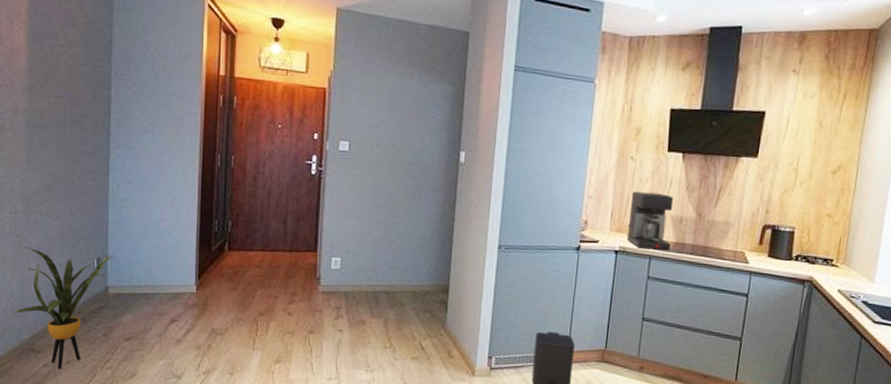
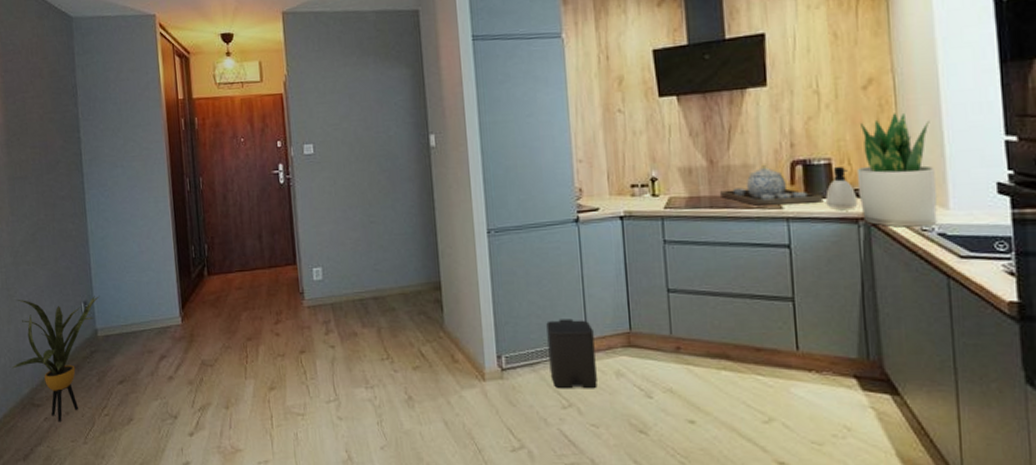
coffee maker: present [626,191,674,251] -> none [626,144,685,210]
tea set: none [701,222,783,263] -> present [720,162,824,207]
soap dispenser: none [783,234,809,273] -> present [825,166,858,211]
planter: none [809,197,877,294] -> present [856,113,938,228]

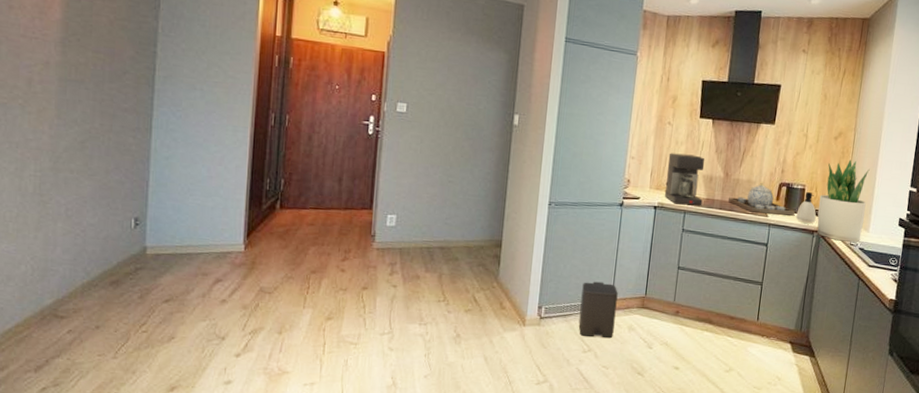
house plant: present [11,296,100,422] -> none [33,207,155,336]
coffee maker: none [626,144,685,210] -> present [664,153,705,206]

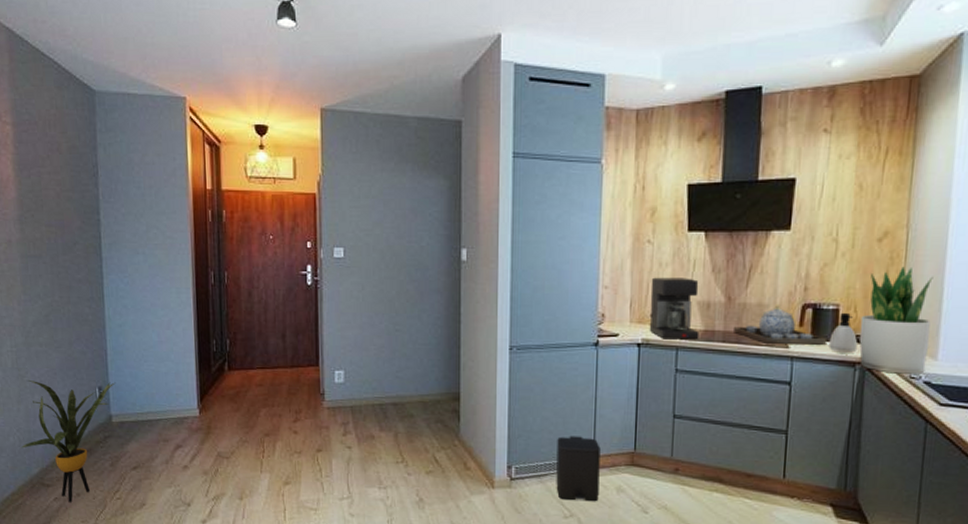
house plant: none [33,207,155,336] -> present [20,380,116,503]

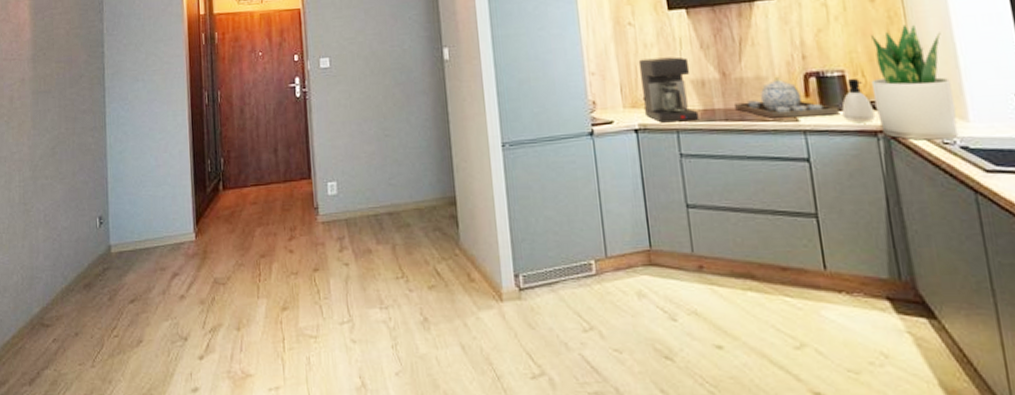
house plant: present [20,380,116,503] -> none [23,211,115,344]
pedal bin: present [556,436,601,502] -> none [564,235,619,311]

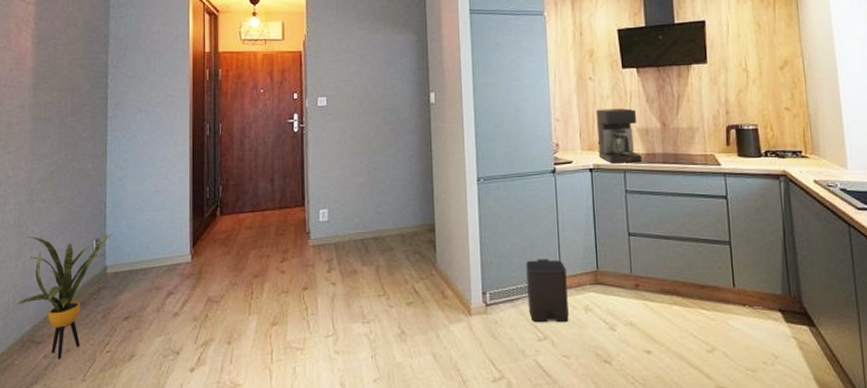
house plant: none [23,211,115,344] -> present [14,233,113,360]
pedal bin: none [564,235,619,311] -> present [526,258,569,323]
tea set: present [735,75,841,120] -> none [671,126,753,164]
soap dispenser: present [841,78,876,124] -> none [754,131,779,168]
planter: present [871,24,958,141] -> none [777,89,839,183]

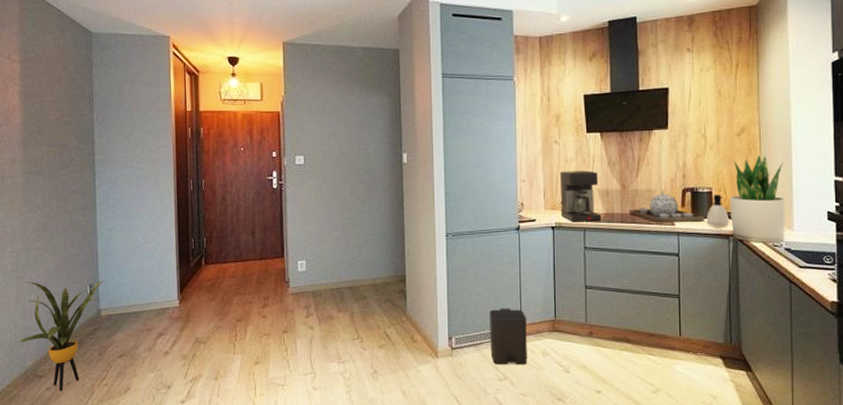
tea set: none [671,126,753,164] -> present [629,189,705,223]
soap dispenser: none [754,131,779,168] -> present [706,194,730,229]
planter: none [777,89,839,183] -> present [730,155,786,243]

